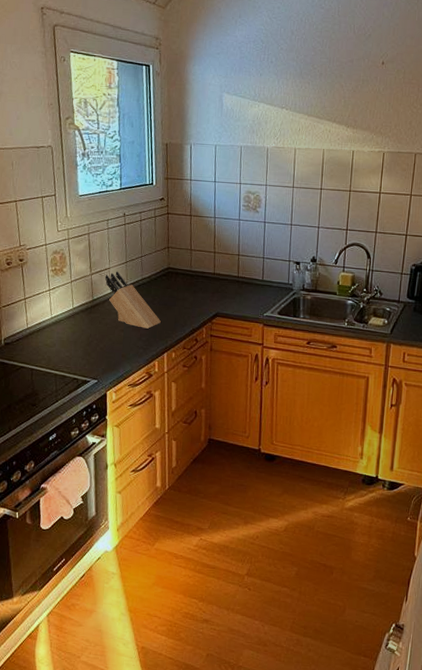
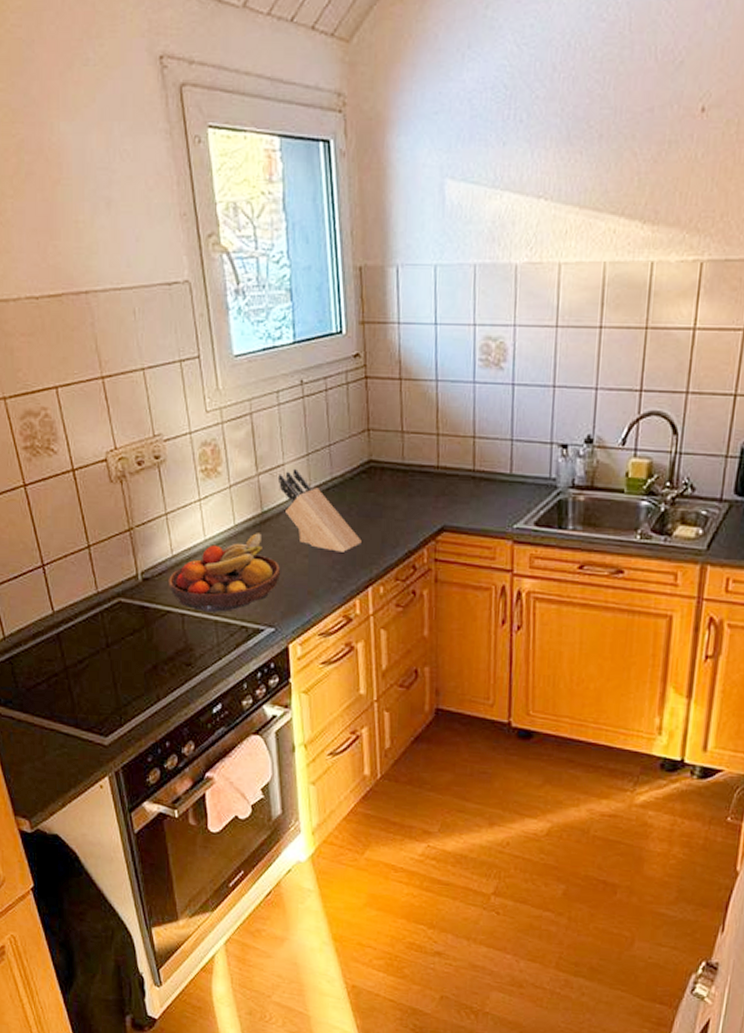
fruit bowl: none [23,314,103,369] -> present [169,533,280,613]

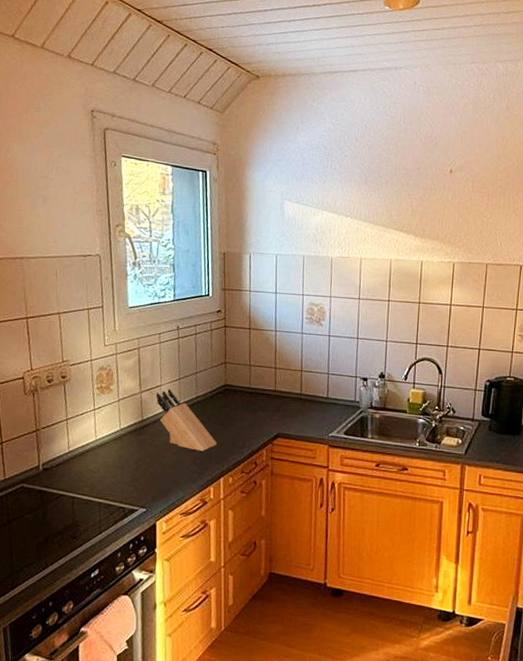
fruit bowl: present [169,533,280,613] -> none [64,435,153,496]

